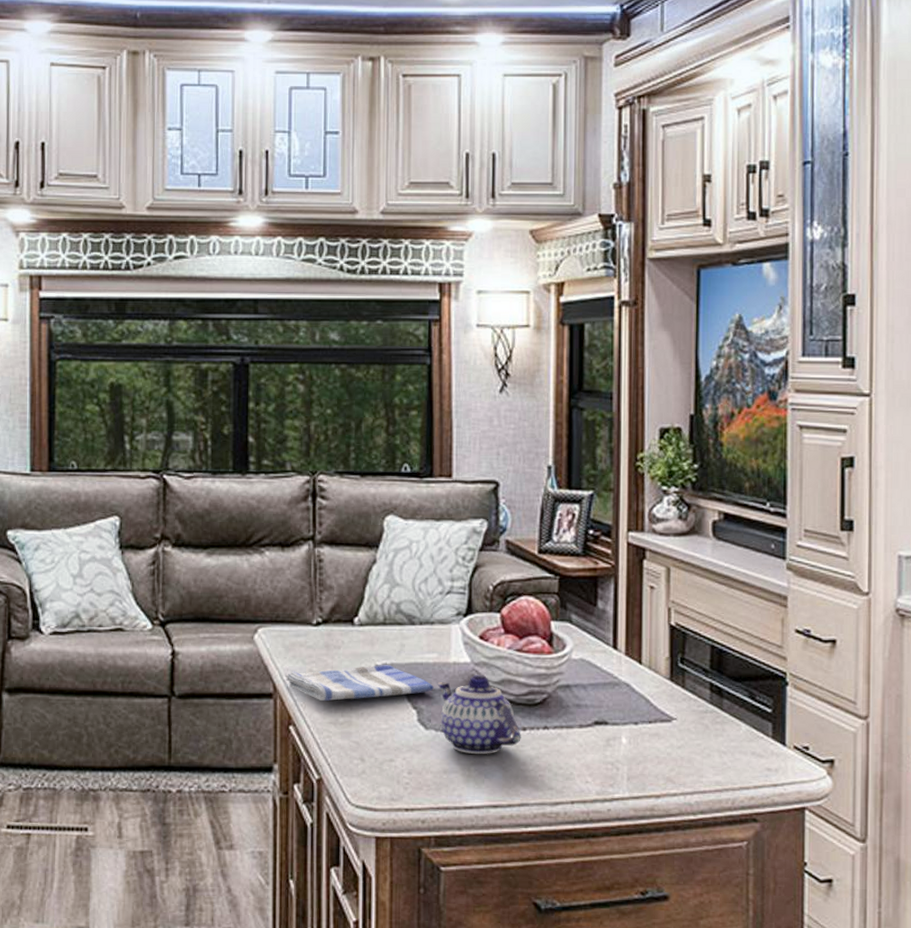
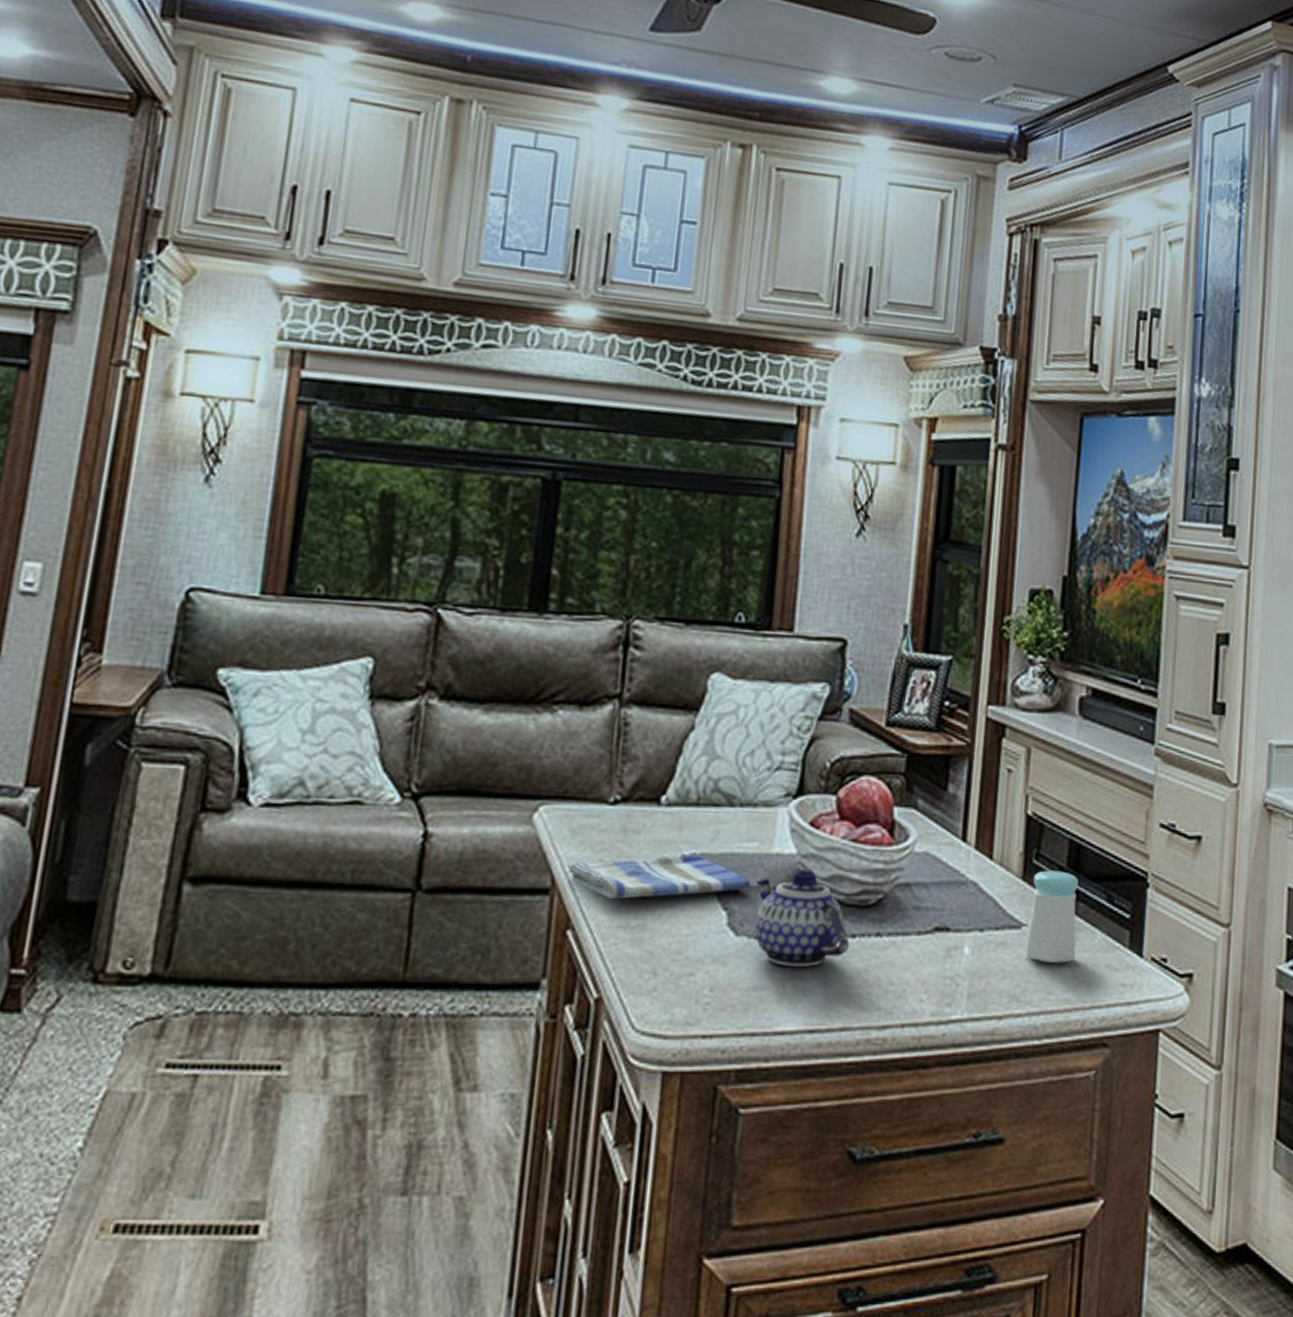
salt shaker: none [677,672,723,751] -> present [1026,870,1079,963]

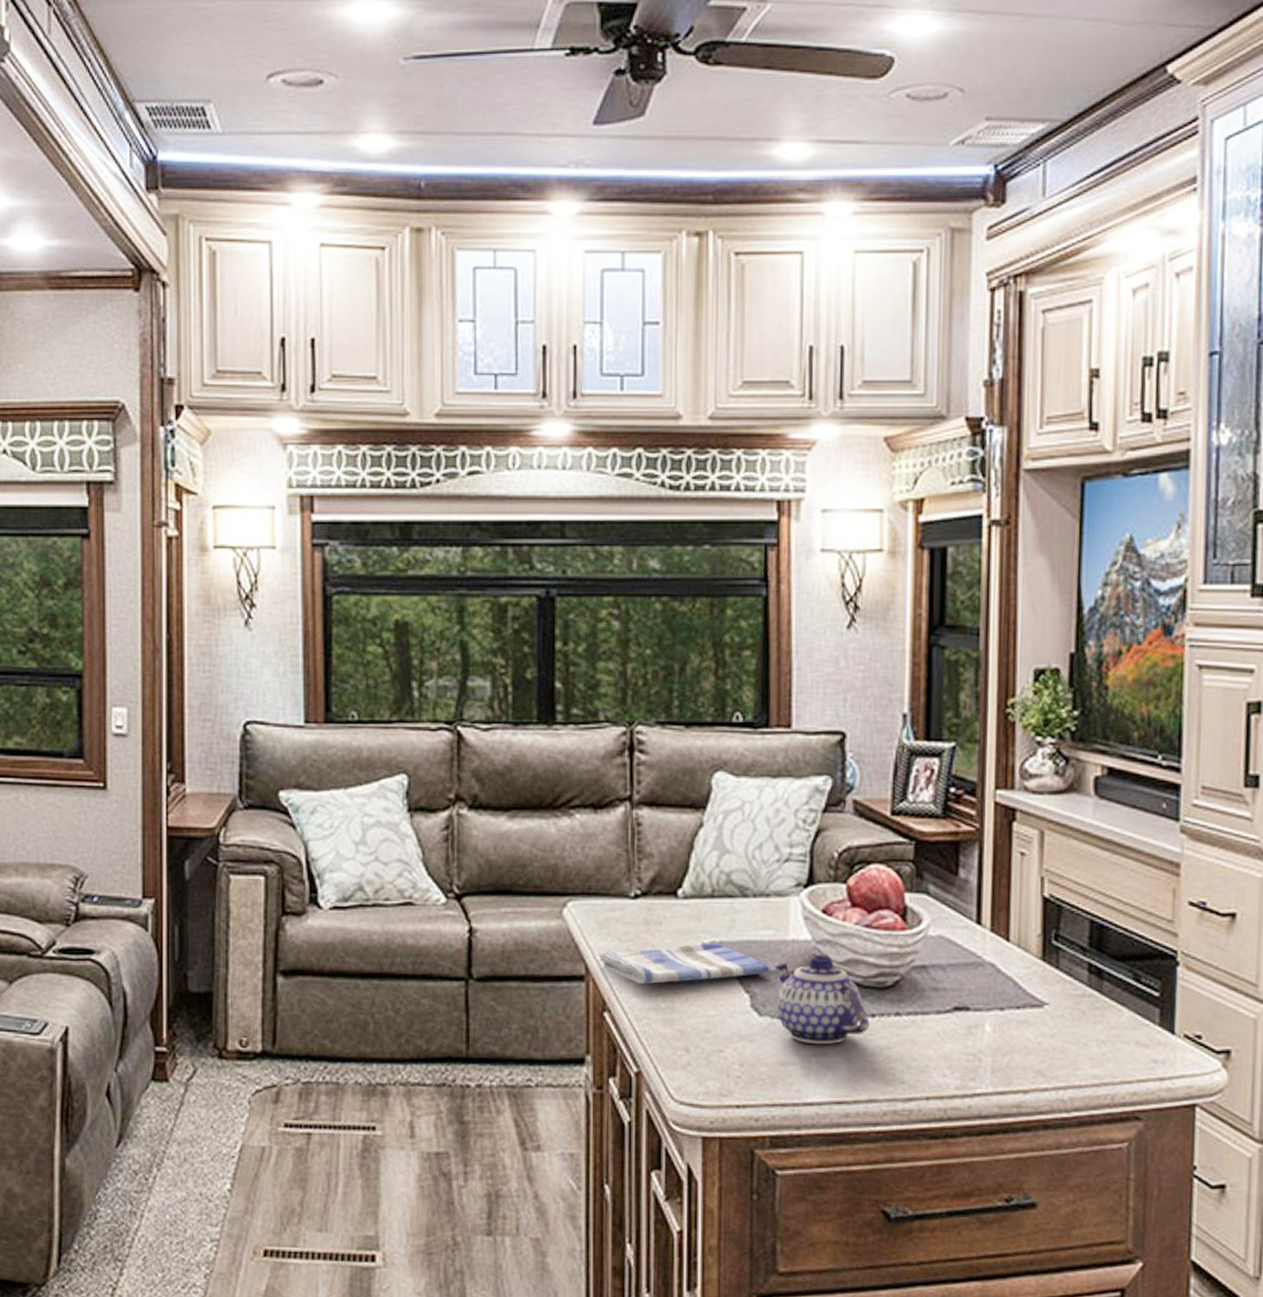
salt shaker: present [1026,870,1079,963] -> none [1049,951,1103,1040]

